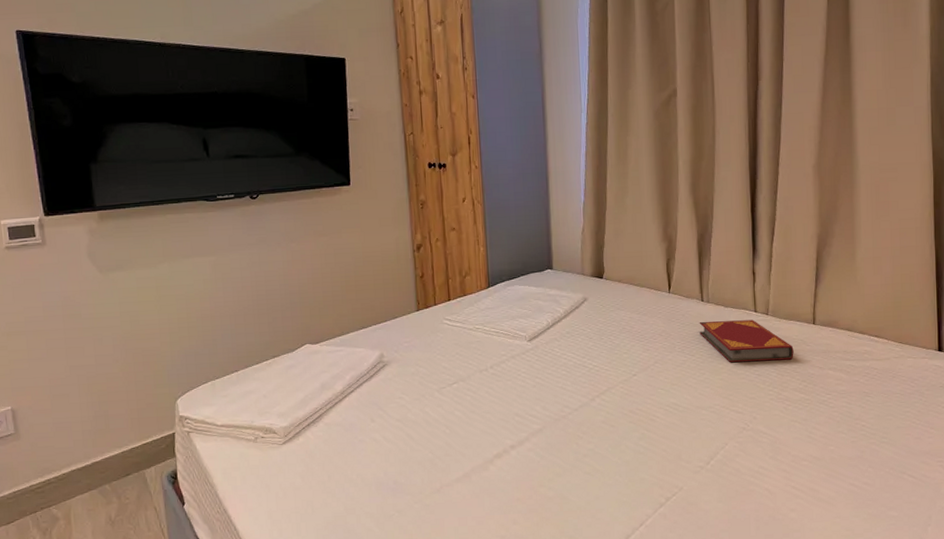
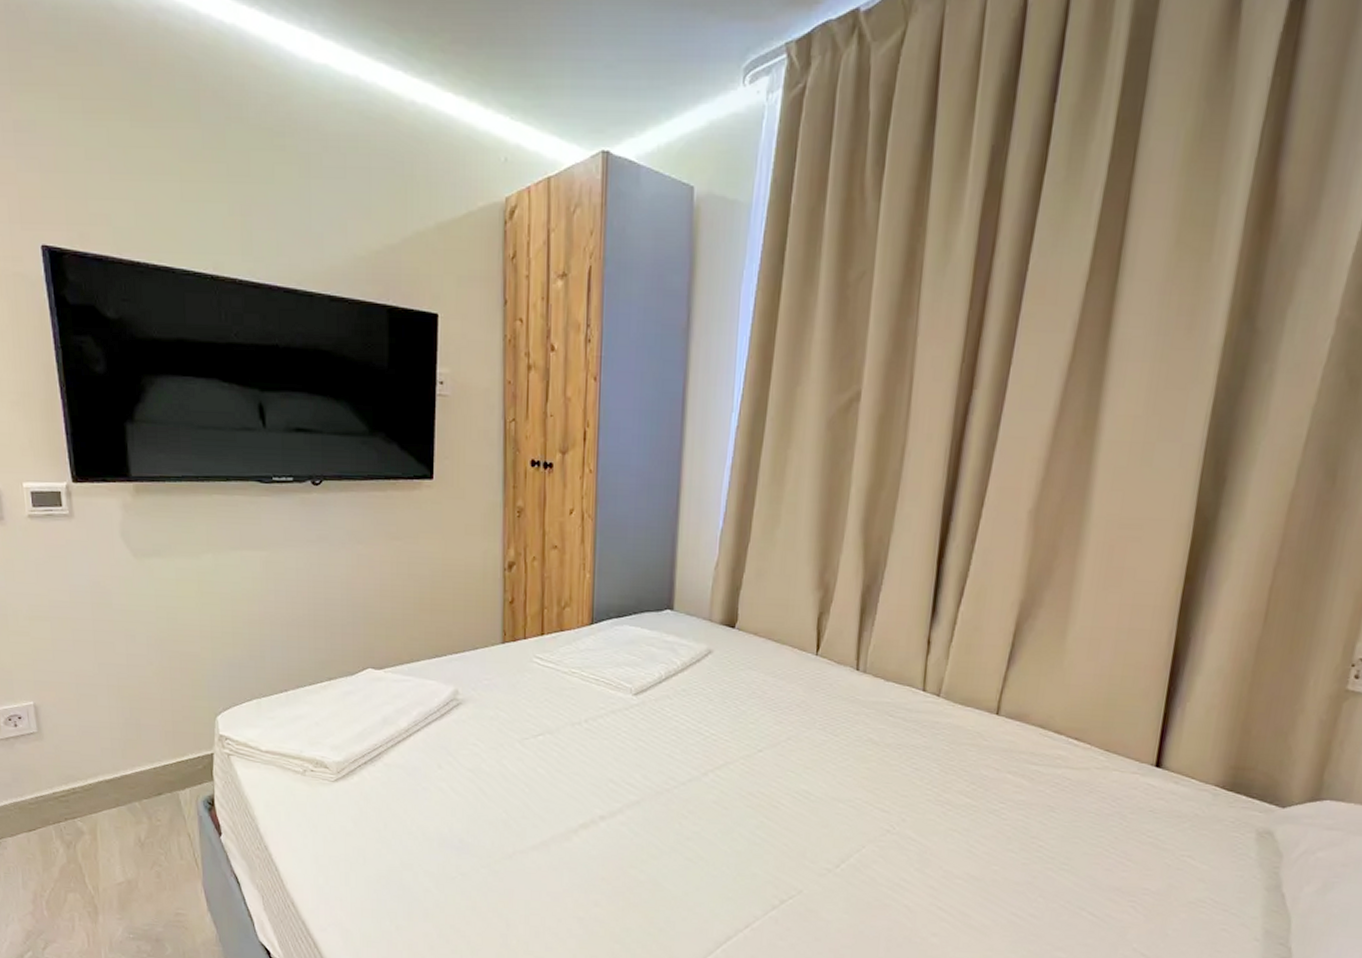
hardback book: present [699,319,794,363] -> none [848,695,966,755]

